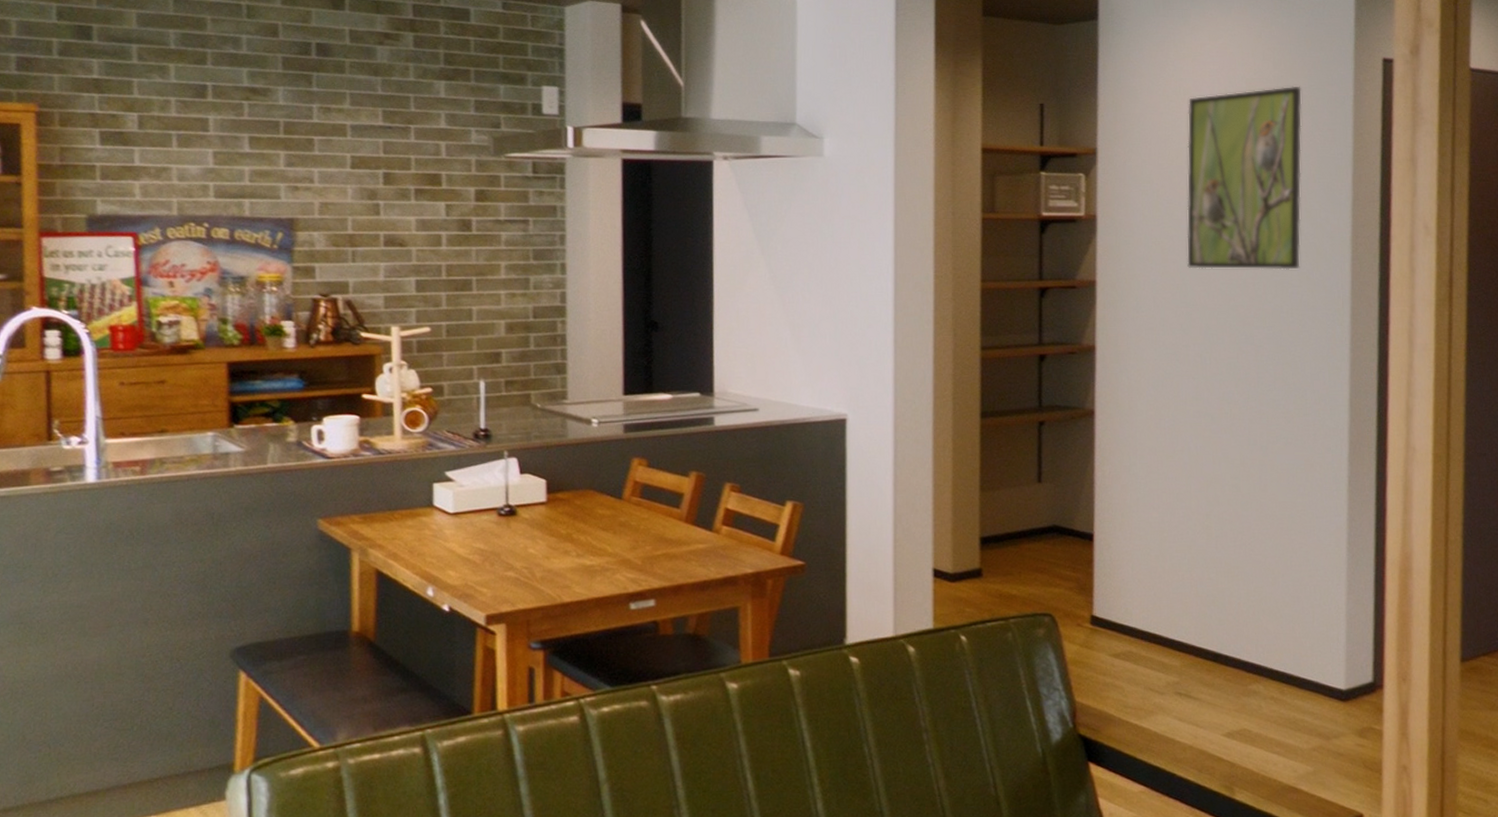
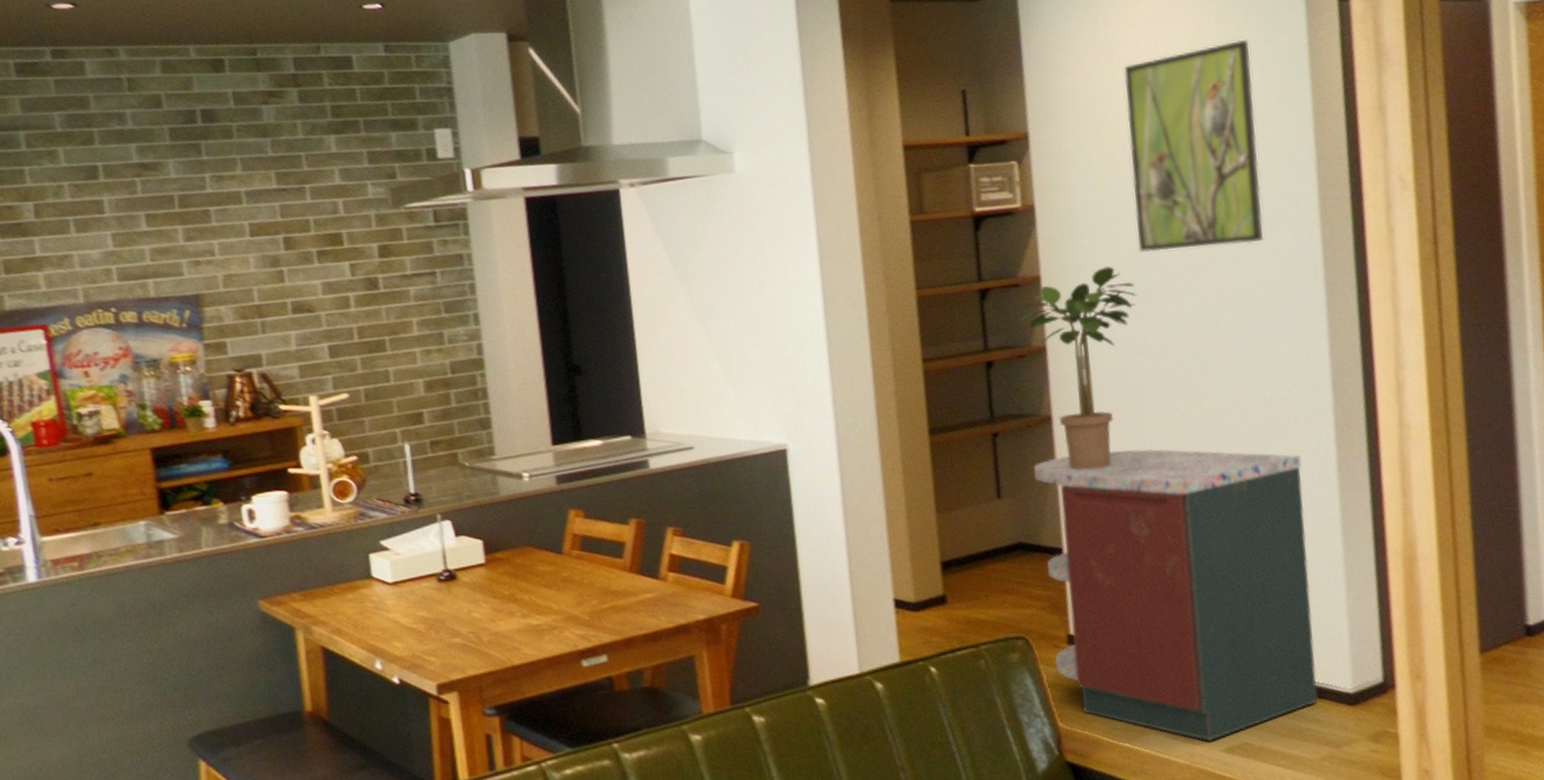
storage cabinet: none [1074,448,1317,725] -> present [1033,449,1318,741]
potted plant: none [1075,278,1182,463] -> present [1021,266,1137,471]

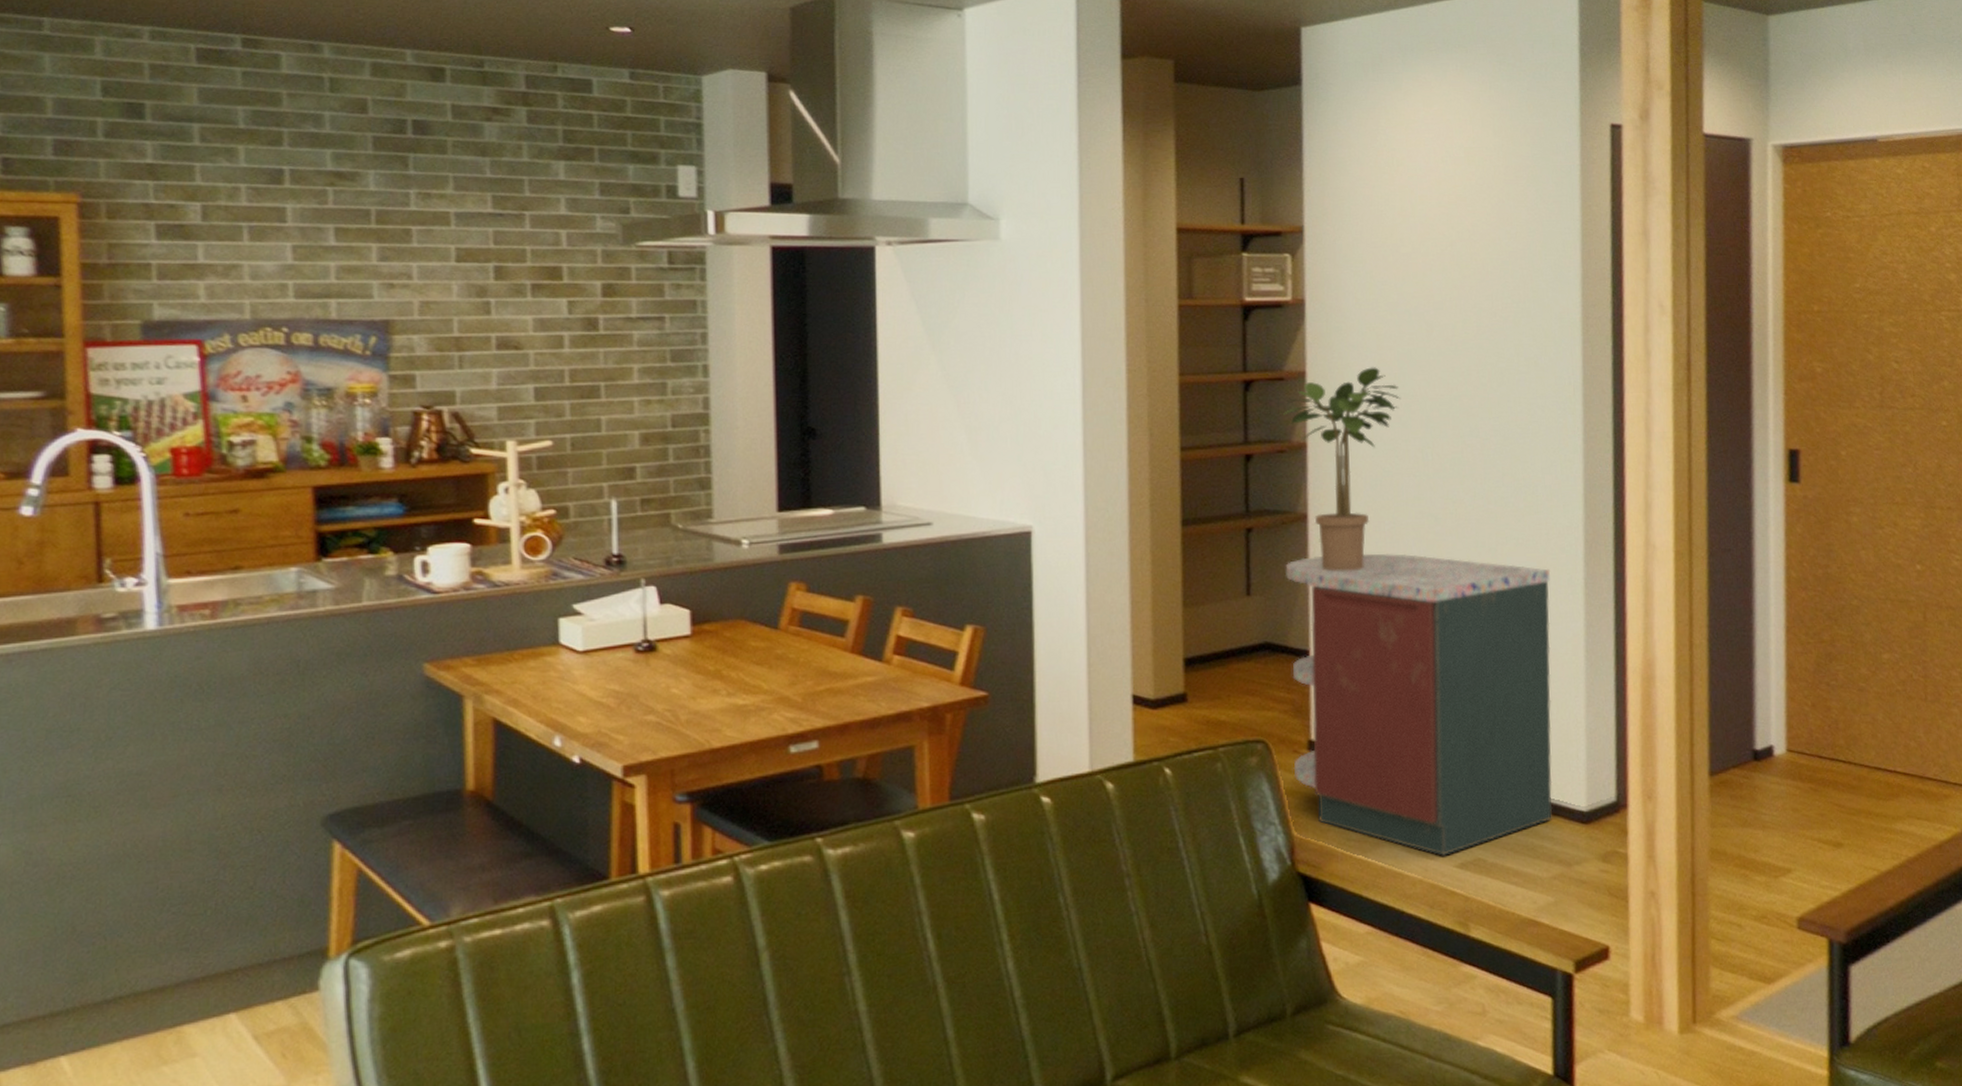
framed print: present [1124,40,1264,252] -> none [1402,155,1528,356]

